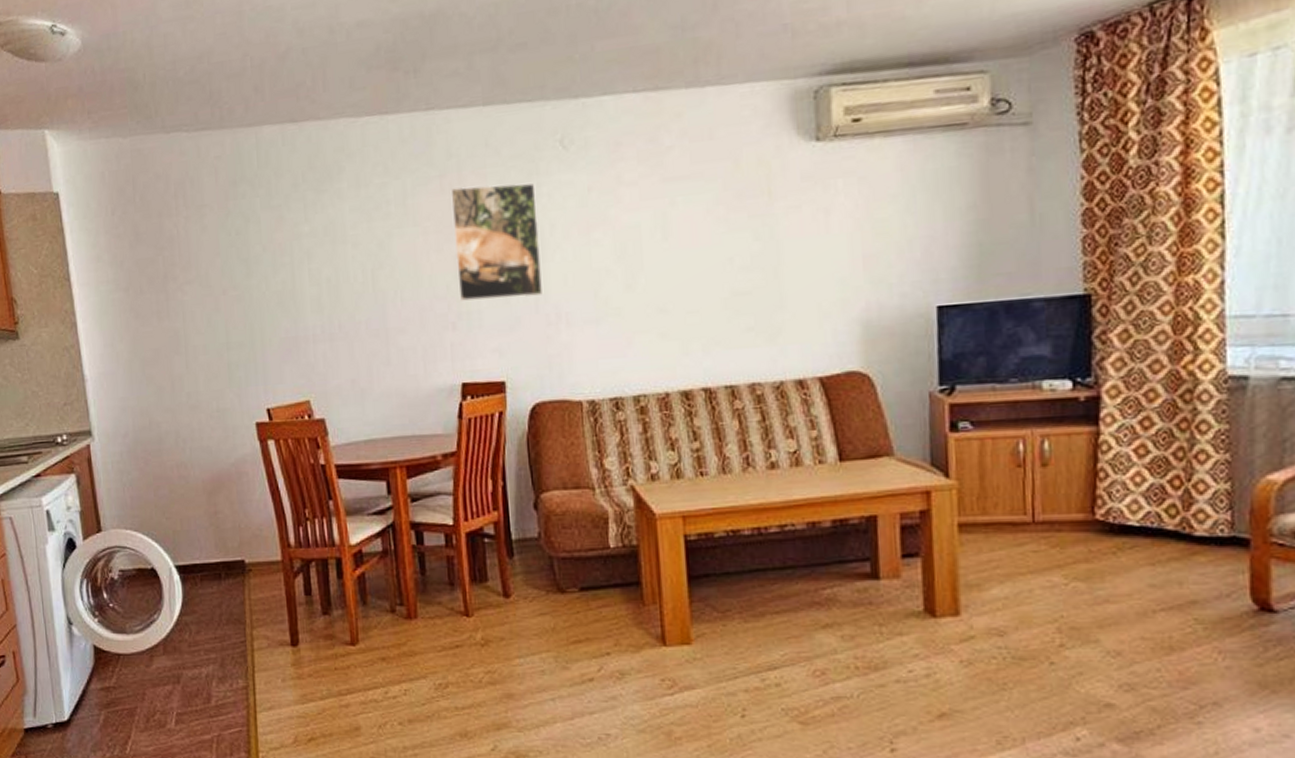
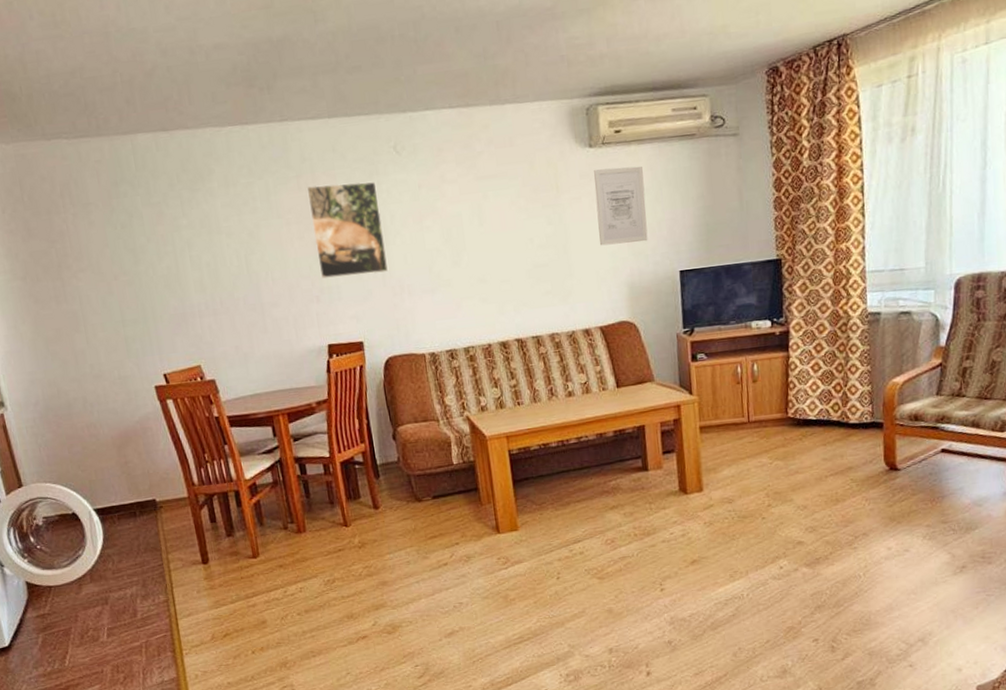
wall art: none [821,165,893,270] -> present [594,166,648,246]

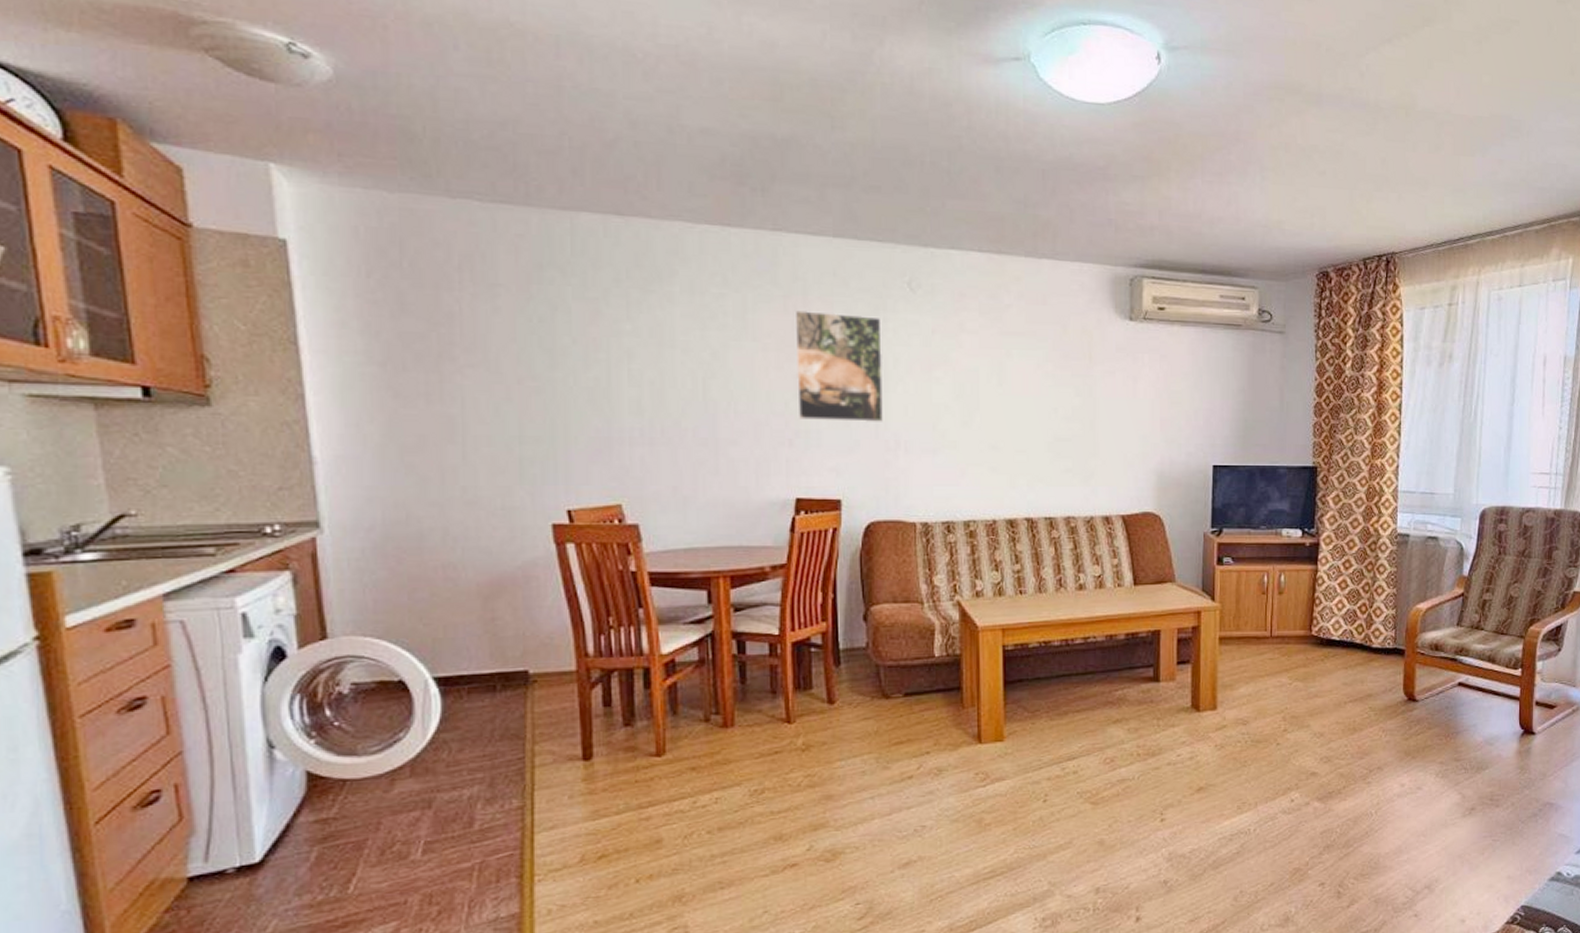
wall art: present [594,166,648,246] -> none [1130,344,1184,429]

